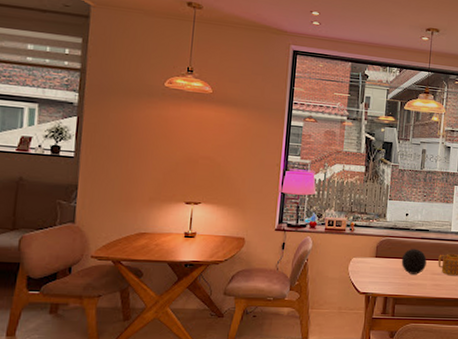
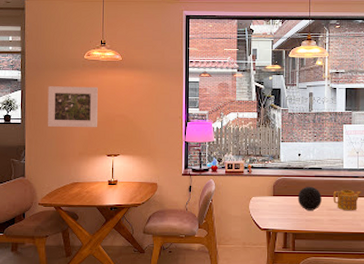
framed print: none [109,115,180,170] -> present [47,86,98,128]

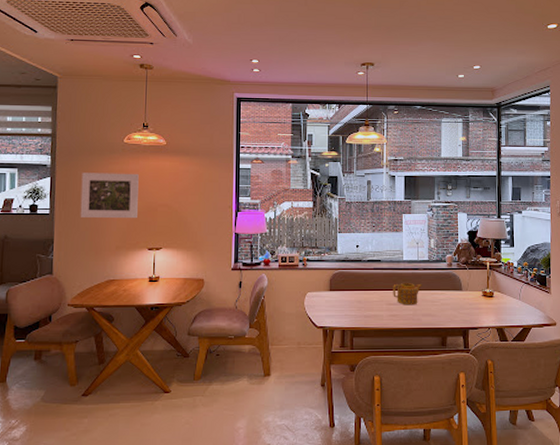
decorative ball: present [297,186,322,211] -> none [355,280,381,306]

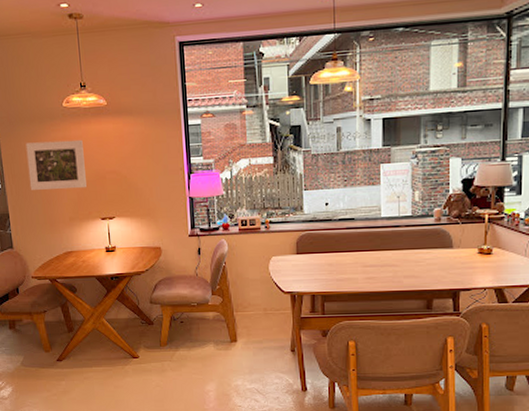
teapot: present [393,282,423,305] -> none [369,241,405,267]

